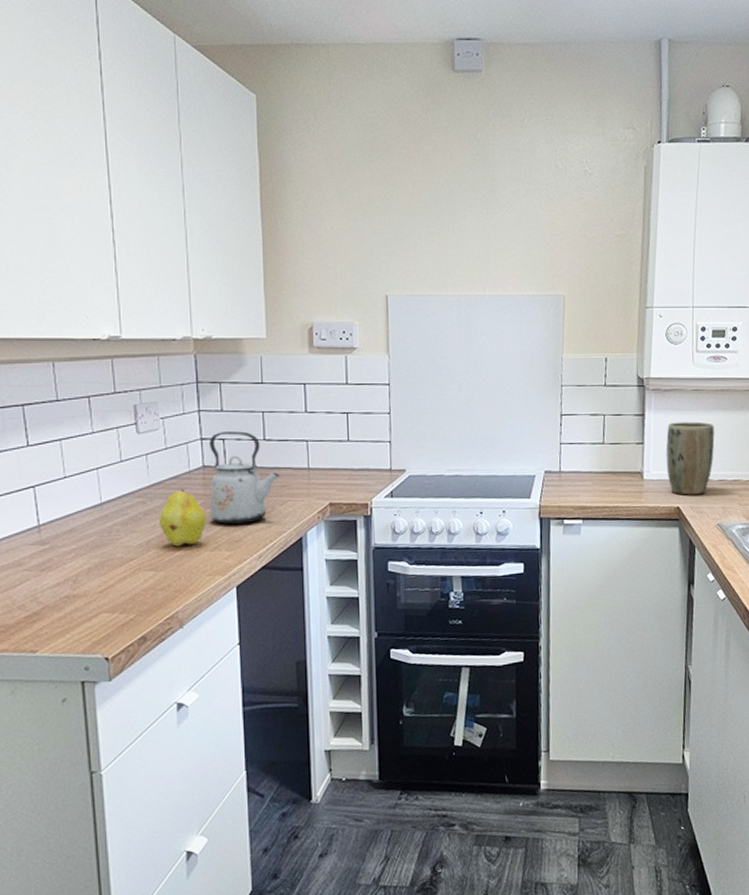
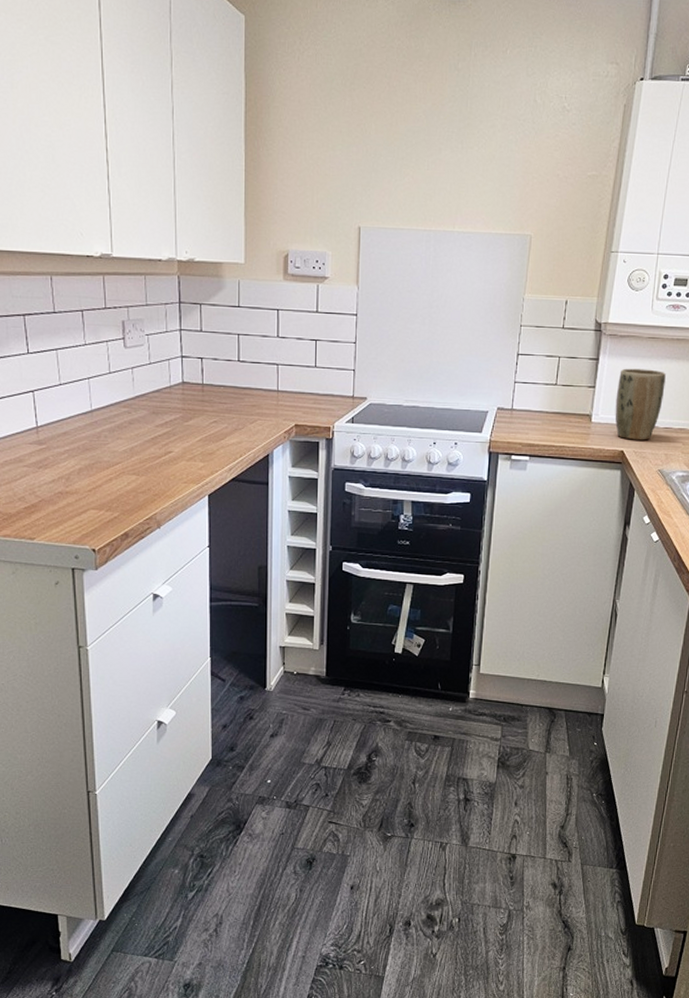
fruit: present [159,489,206,547] -> none [142,402,184,455]
kettle: present [209,431,280,525] -> none [186,351,251,439]

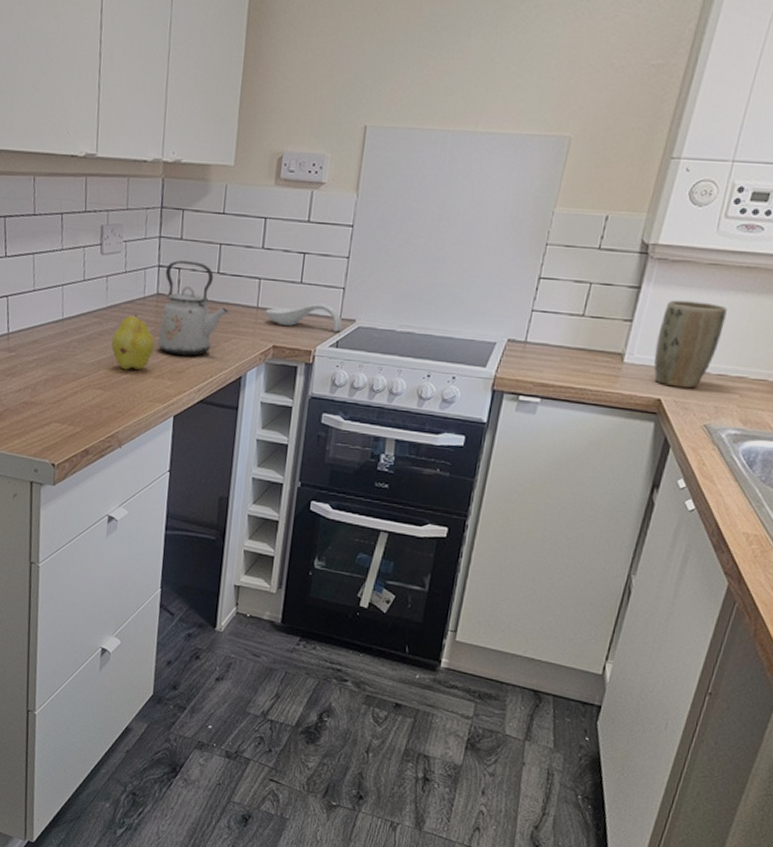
fruit: none [142,402,184,455] -> present [111,314,155,370]
kettle: none [186,351,251,439] -> present [157,260,229,357]
spoon rest: none [285,384,356,409] -> present [265,303,343,332]

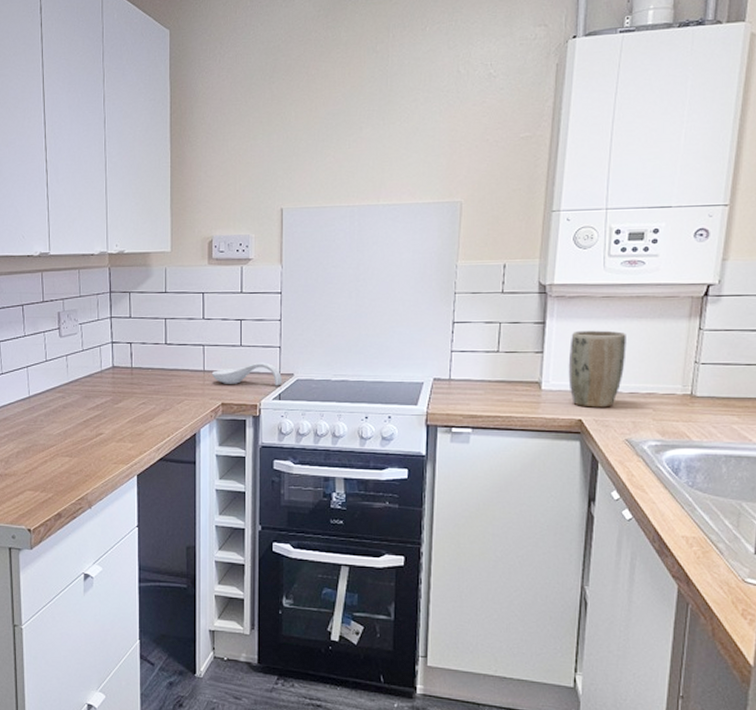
fruit: present [111,314,155,370] -> none [75,386,114,437]
kettle: present [157,260,229,357] -> none [116,336,178,420]

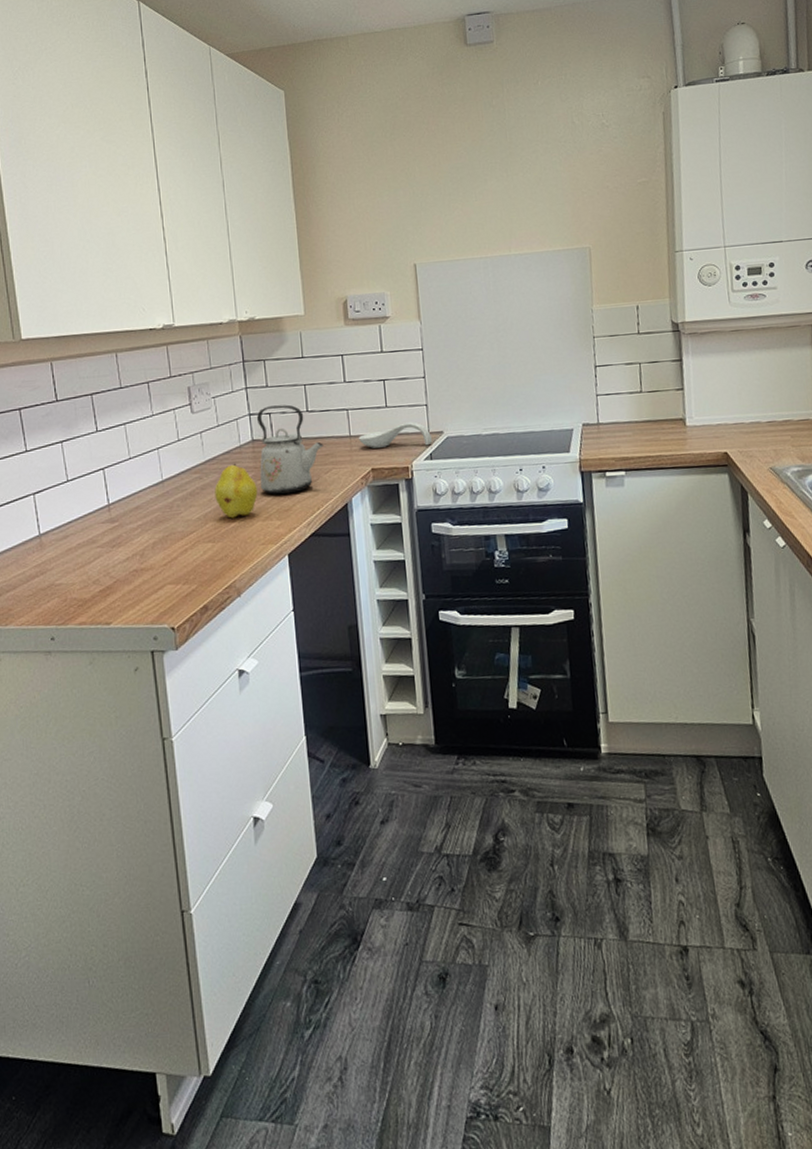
fruit: none [75,386,114,437] -> present [214,463,258,519]
kettle: none [116,336,178,420] -> present [257,404,324,495]
plant pot: present [568,330,626,408] -> none [707,362,760,440]

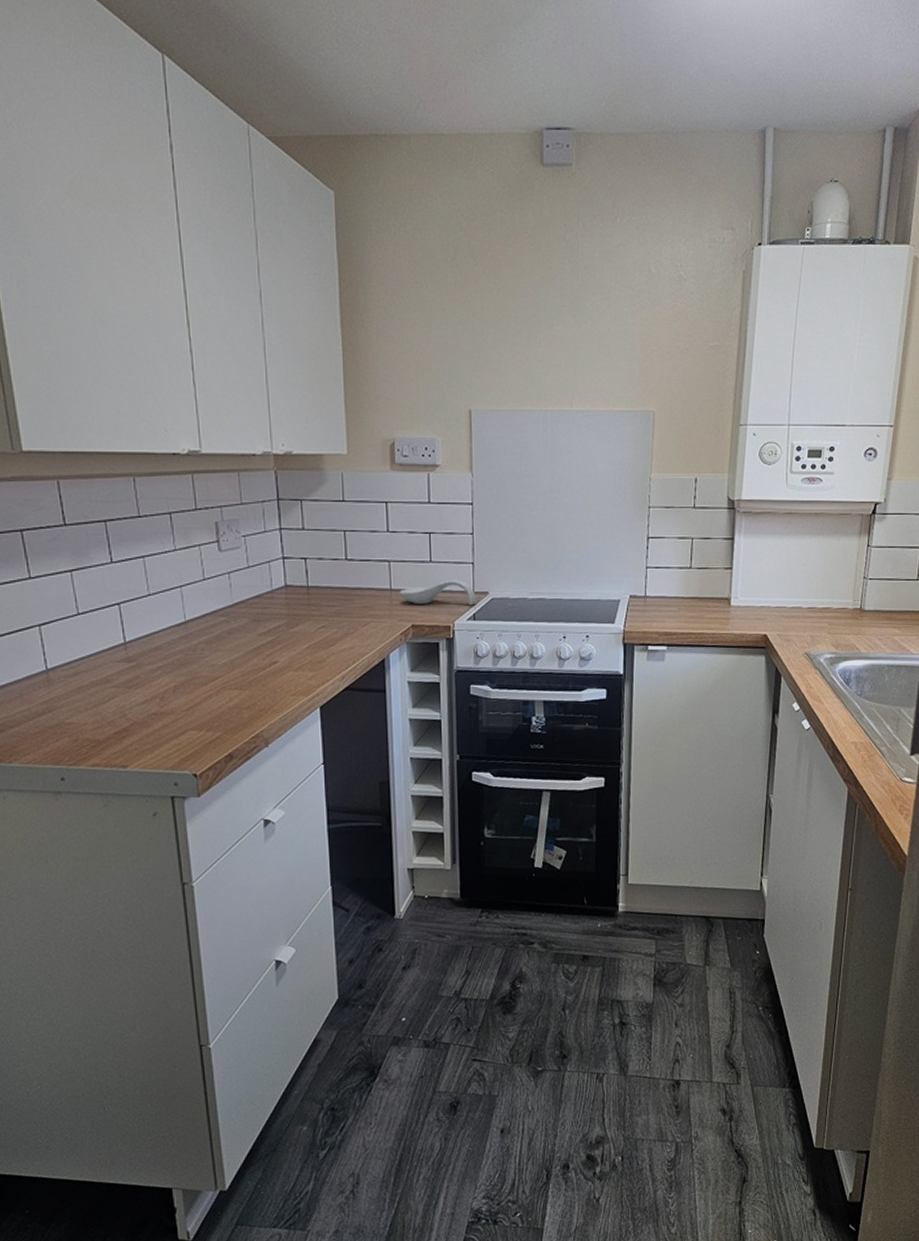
fruit: present [214,463,258,519] -> none [243,608,290,666]
kettle: present [257,404,324,495] -> none [291,550,362,645]

